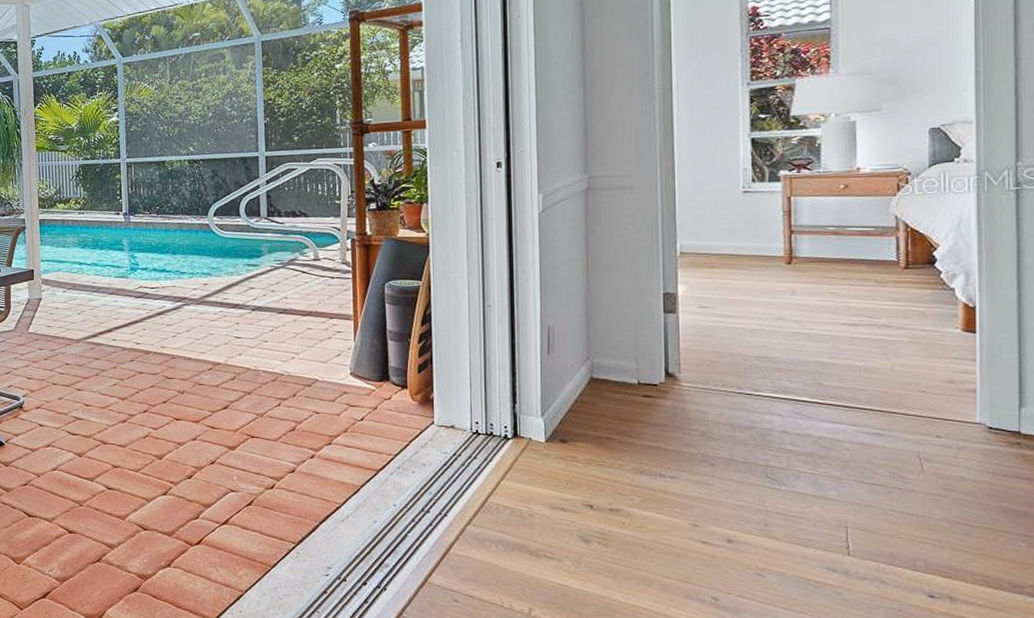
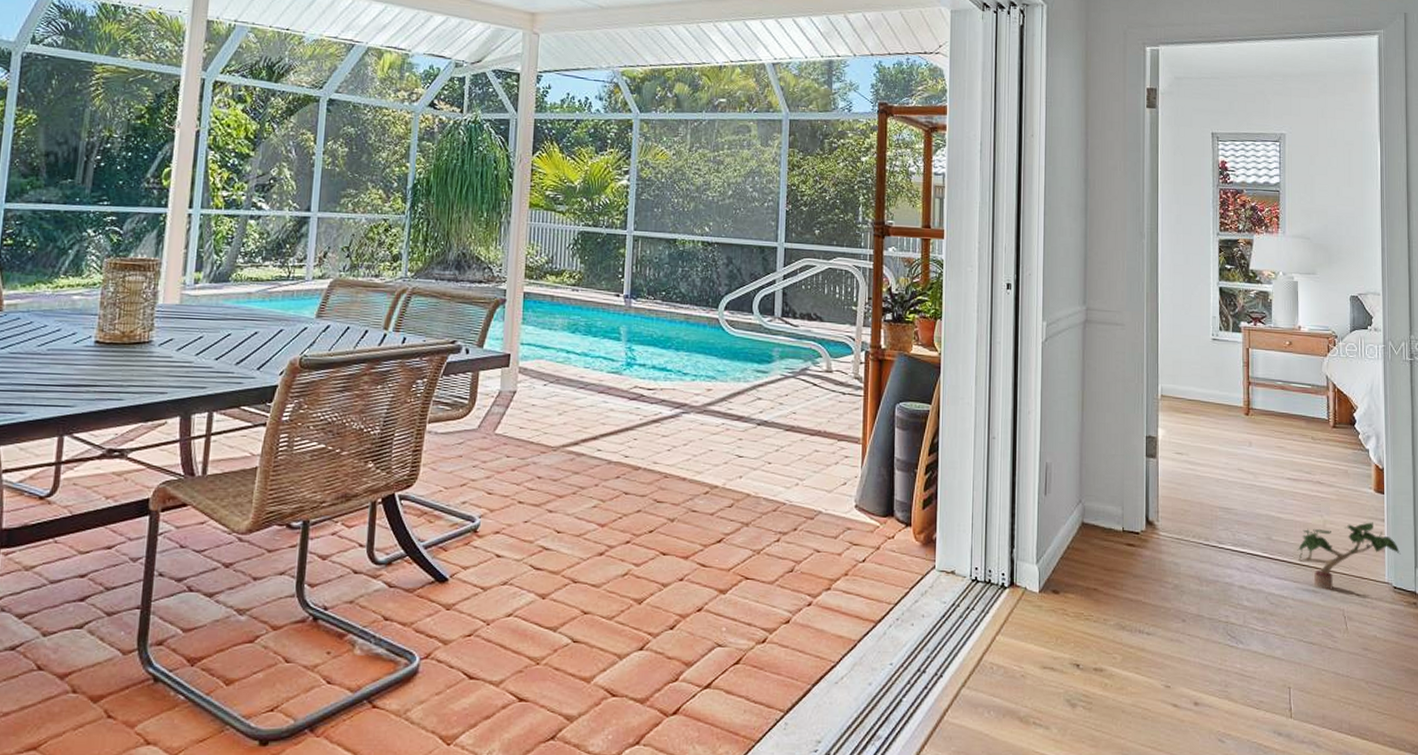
potted plant: none [856,362,999,432] -> present [1297,522,1401,590]

